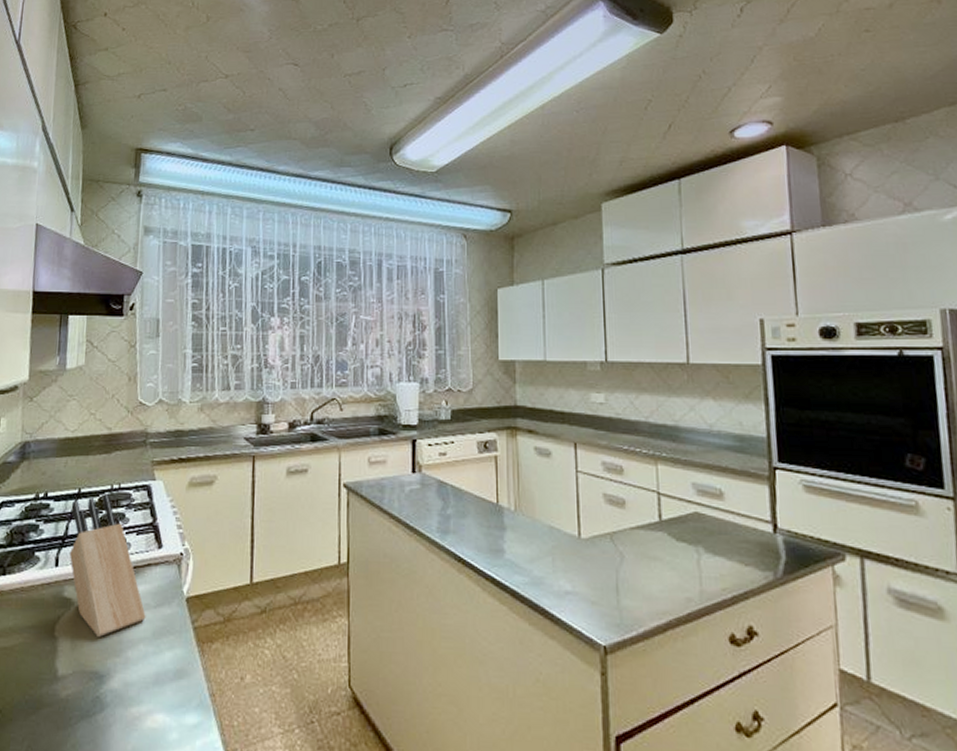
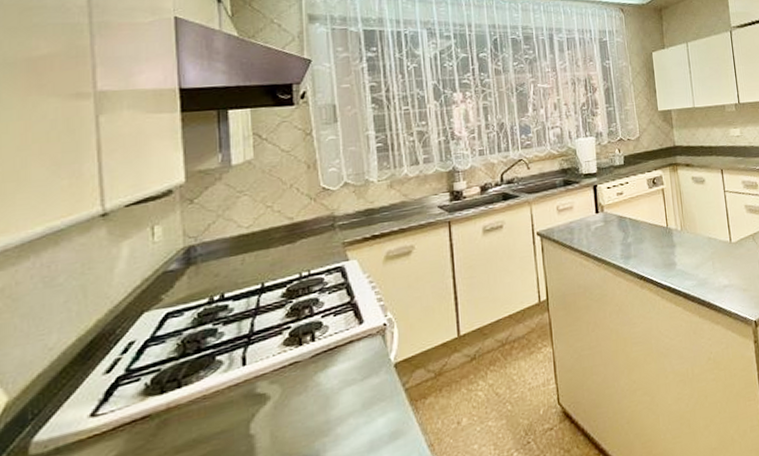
knife block: present [69,494,146,637] -> none [256,283,353,423]

